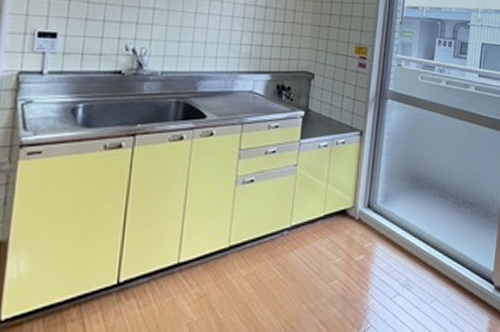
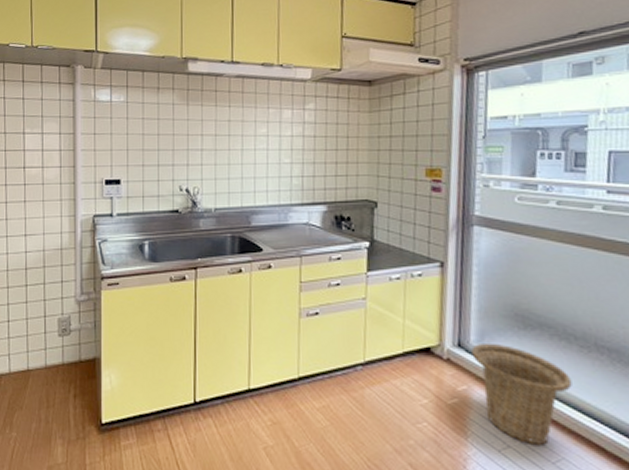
basket: none [378,202,446,291] -> present [471,342,572,447]

